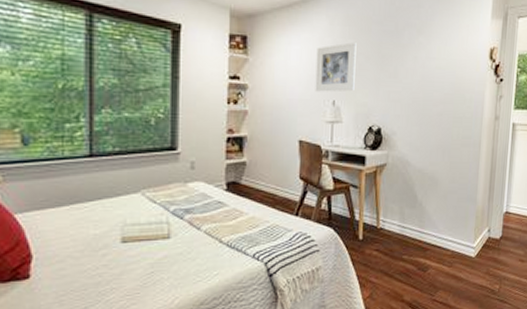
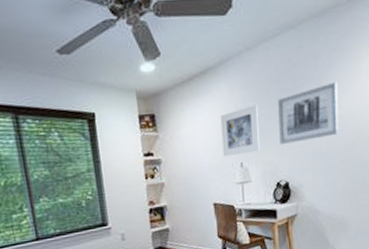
wall art: none [376,32,439,88] -> present [278,82,338,144]

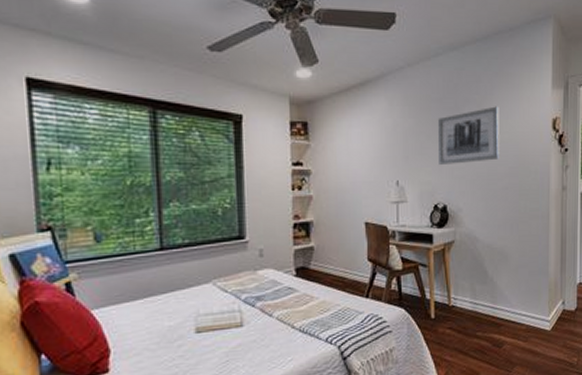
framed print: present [220,105,260,157] -> none [377,122,417,173]

